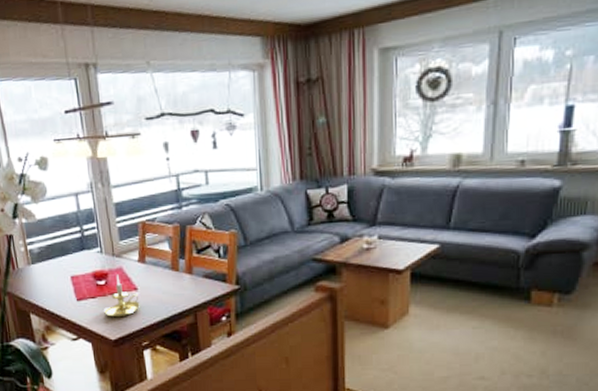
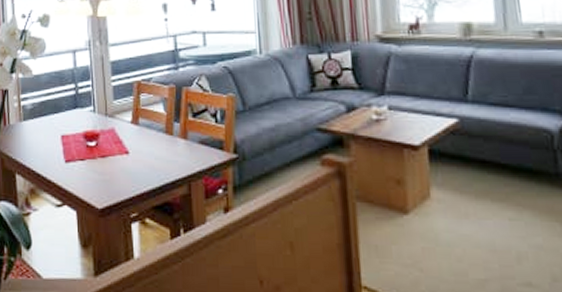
candle holder: present [103,274,140,318] -> none [91,135,131,184]

